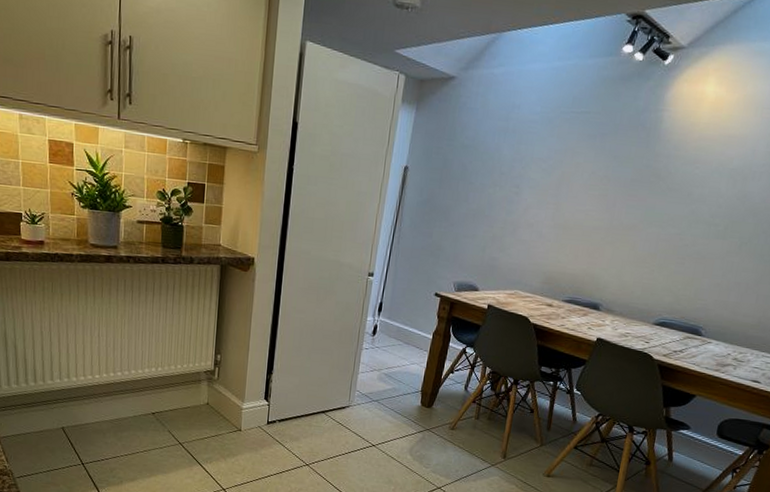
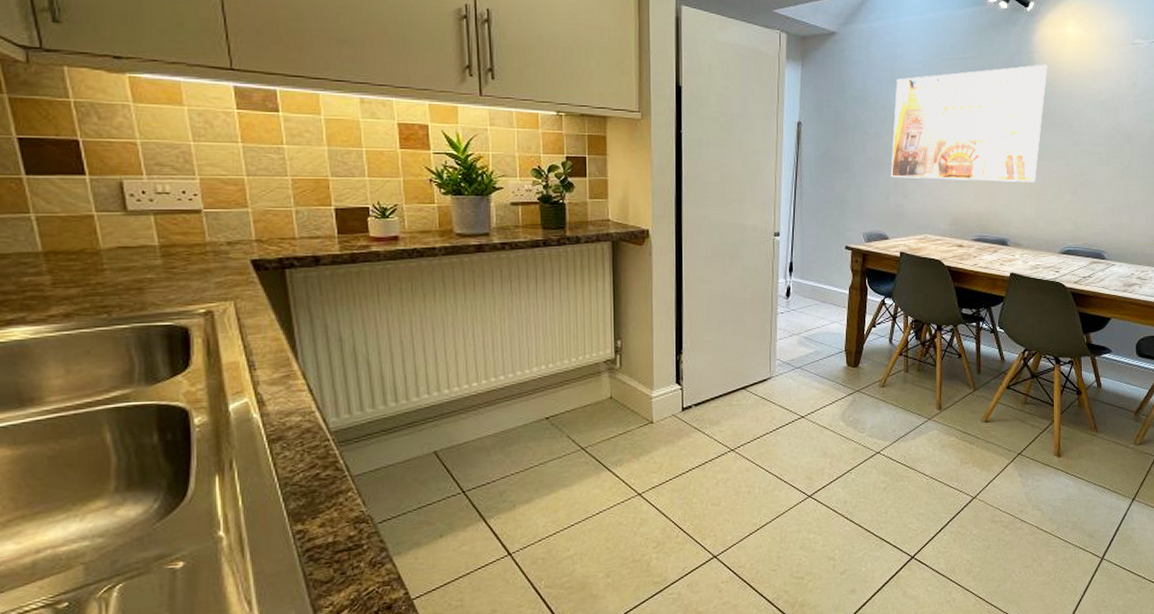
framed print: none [489,124,677,249] -> present [890,64,1048,182]

